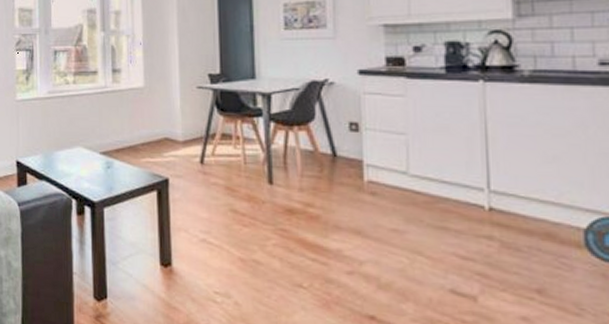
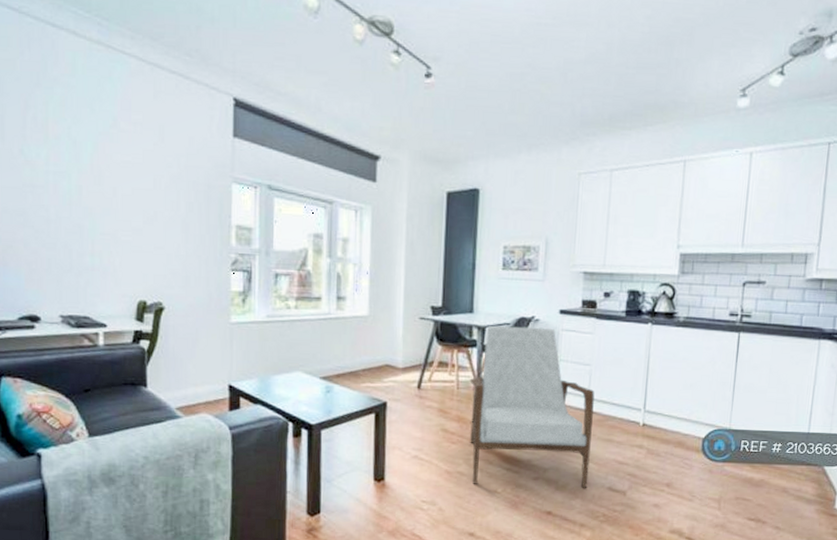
armchair: none [258,91,421,289] -> present [469,325,595,488]

